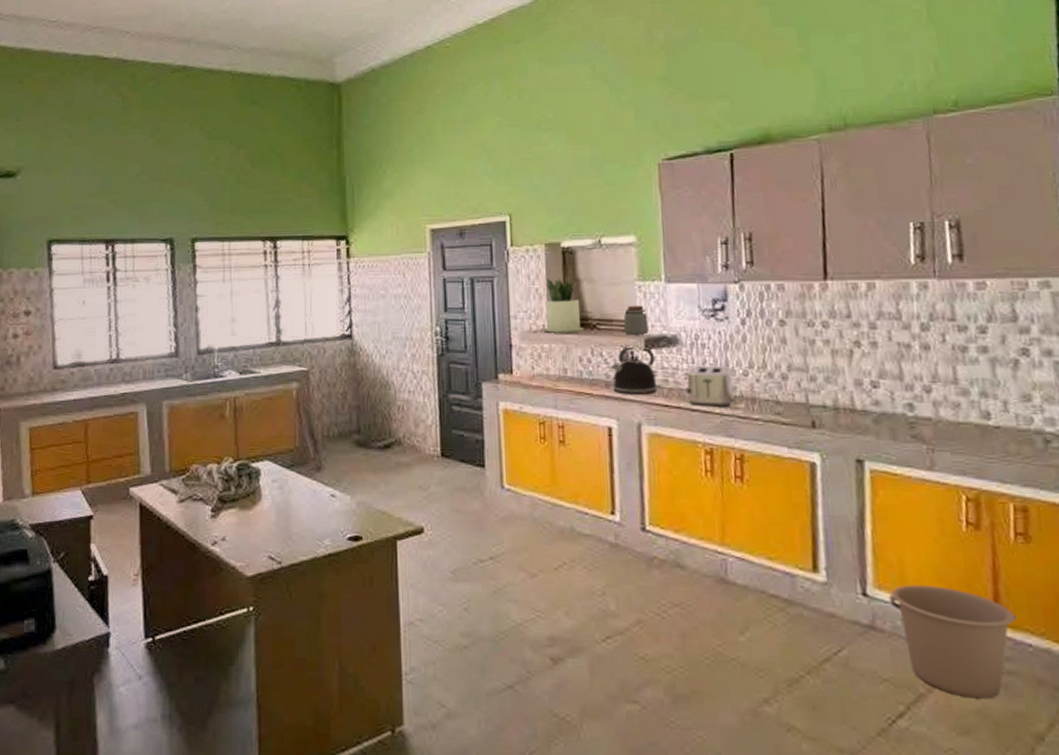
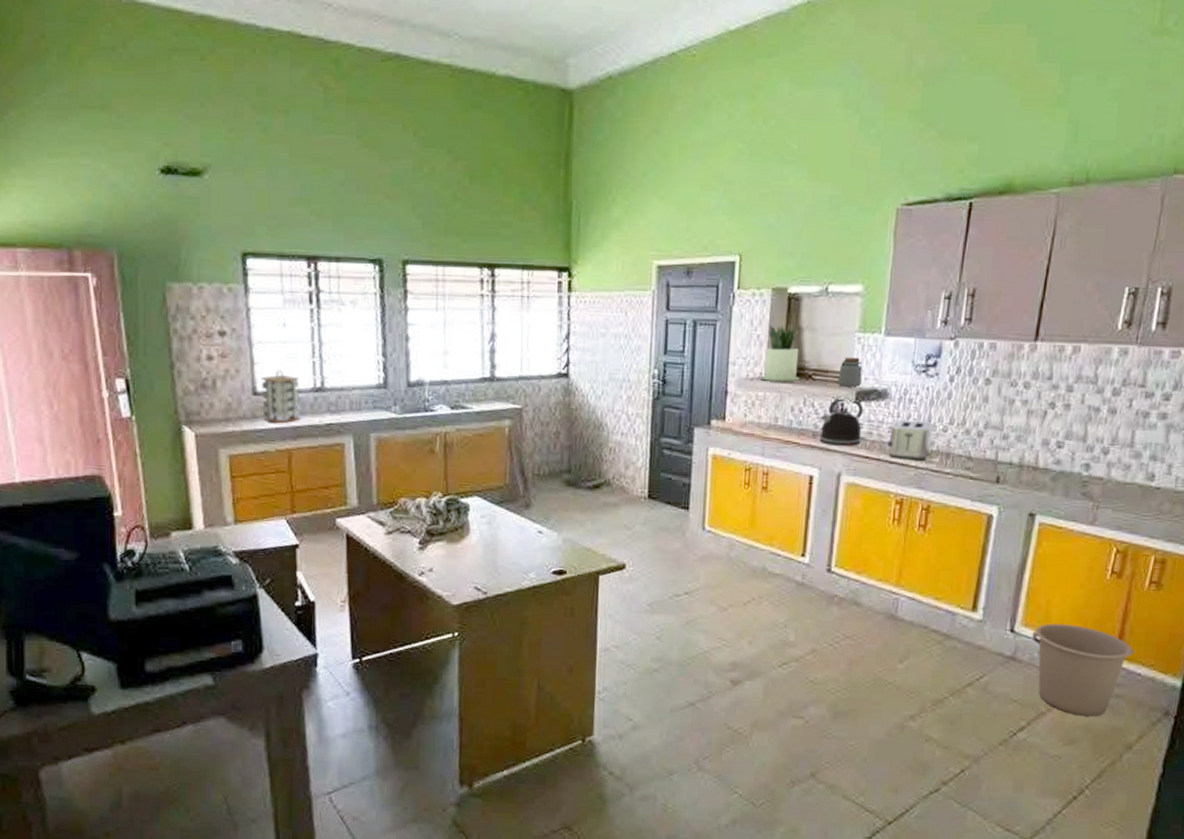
spice rack: none [61,344,98,395] -> present [261,370,301,424]

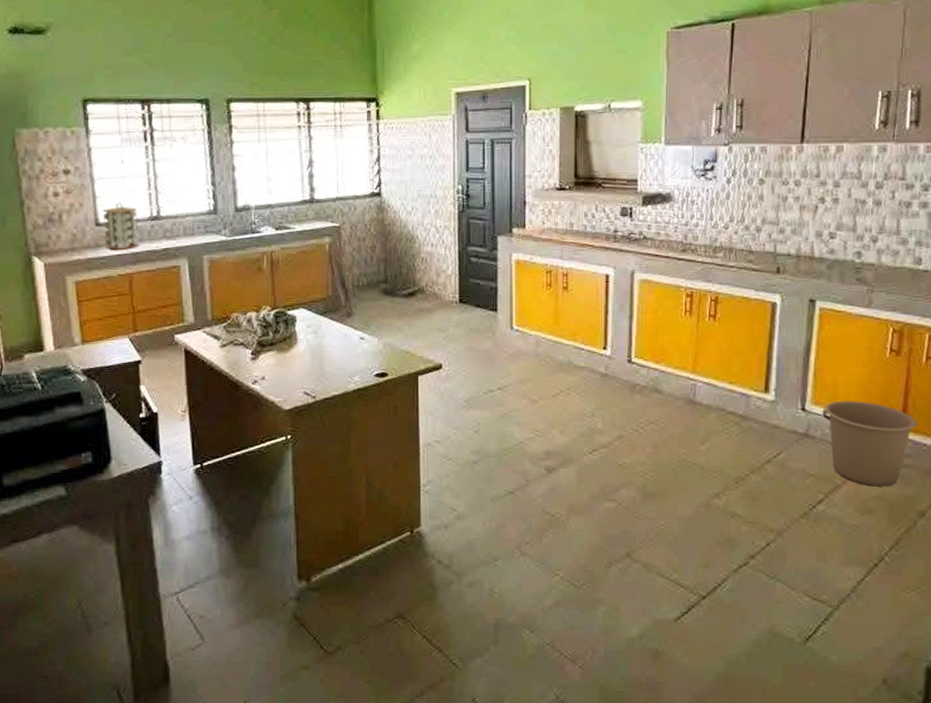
planter: present [761,324,800,382] -> none [555,138,591,191]
kettle: present [819,397,864,447] -> none [612,202,652,247]
jar: present [838,356,863,387] -> none [625,165,647,193]
toaster: present [887,419,933,461] -> none [674,219,715,256]

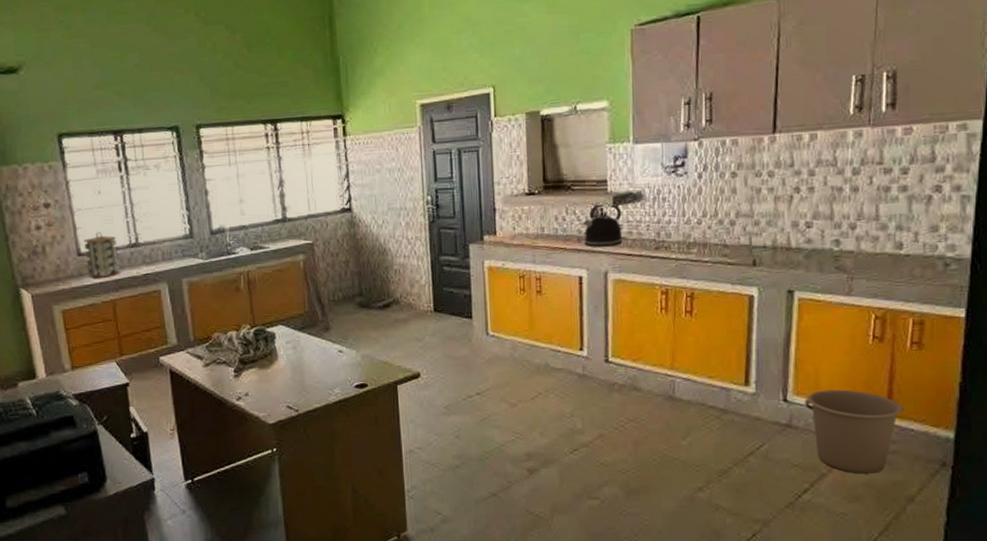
kettle: none [612,202,652,247] -> present [583,203,624,248]

